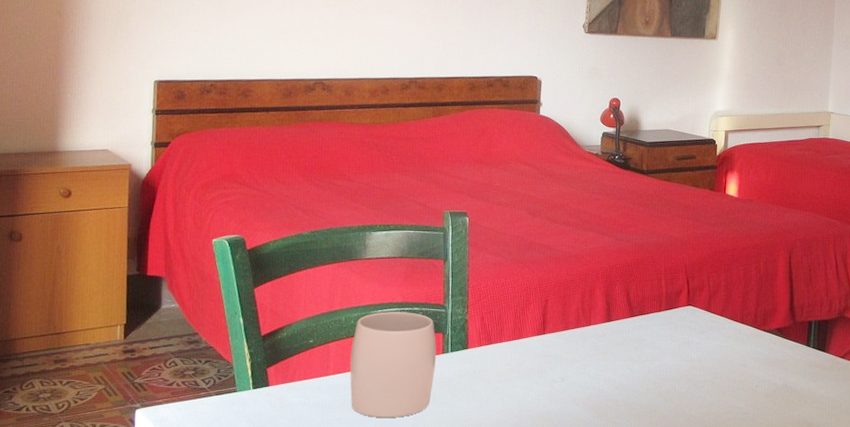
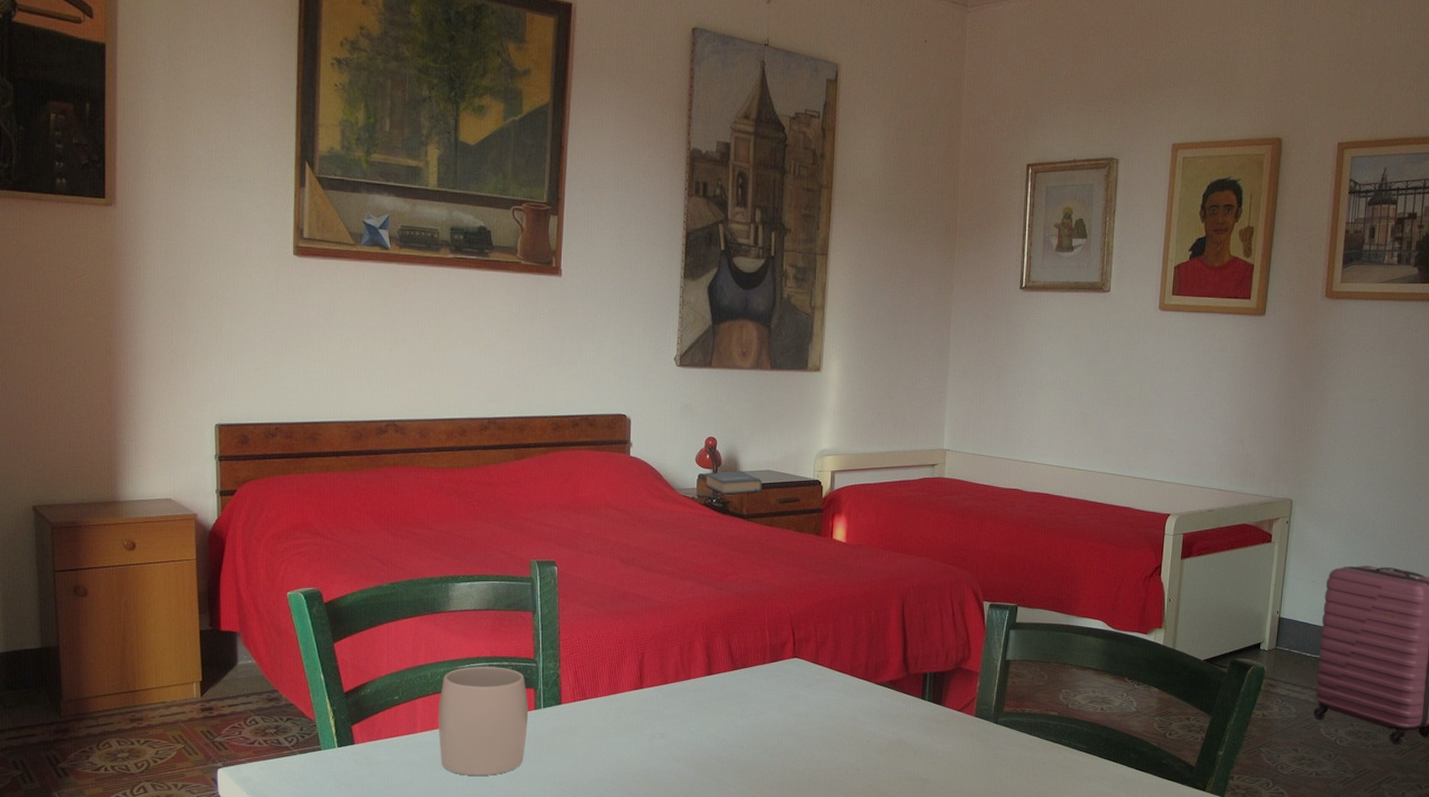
hardback book: none [608,129,662,151] -> present [705,470,763,494]

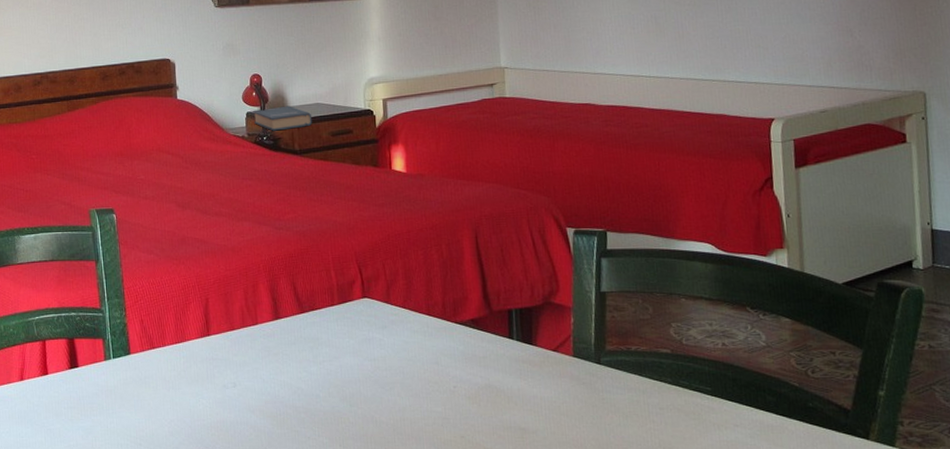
mug: present [437,666,528,776] -> none [12,317,99,430]

